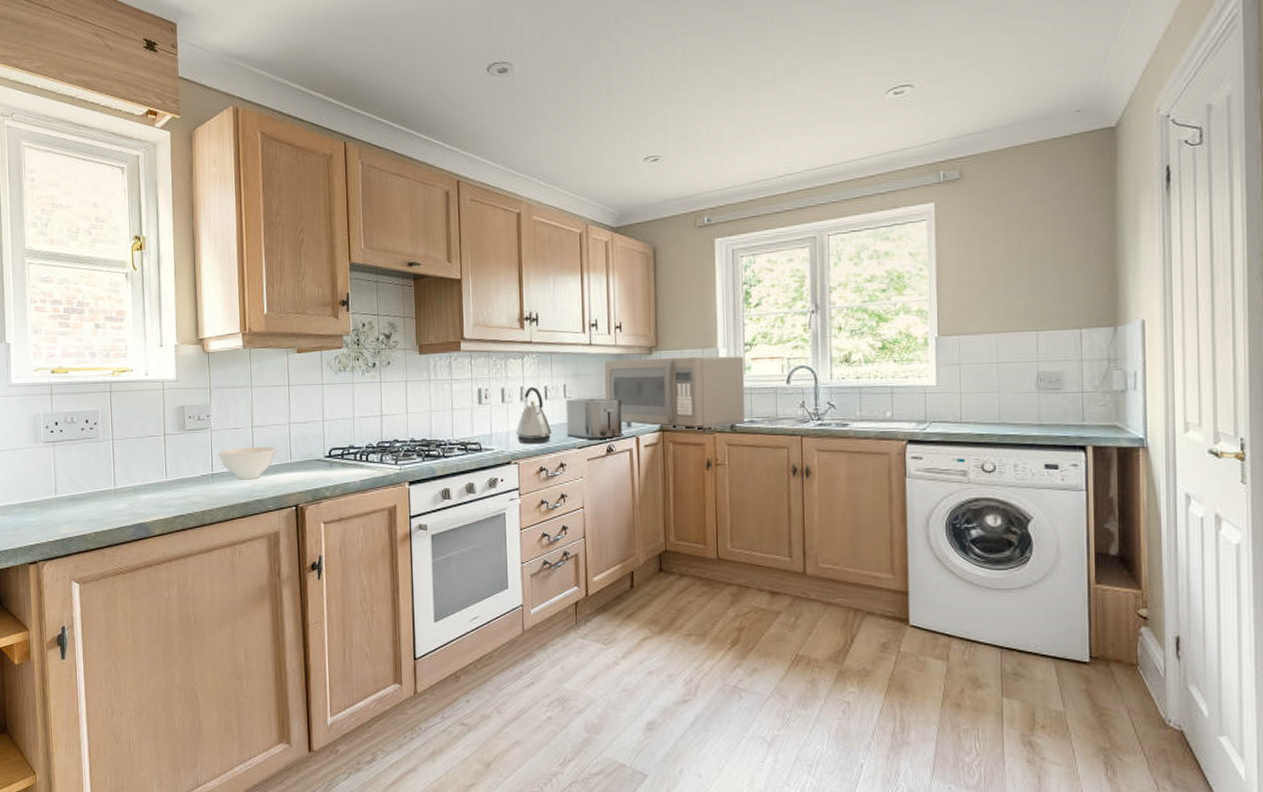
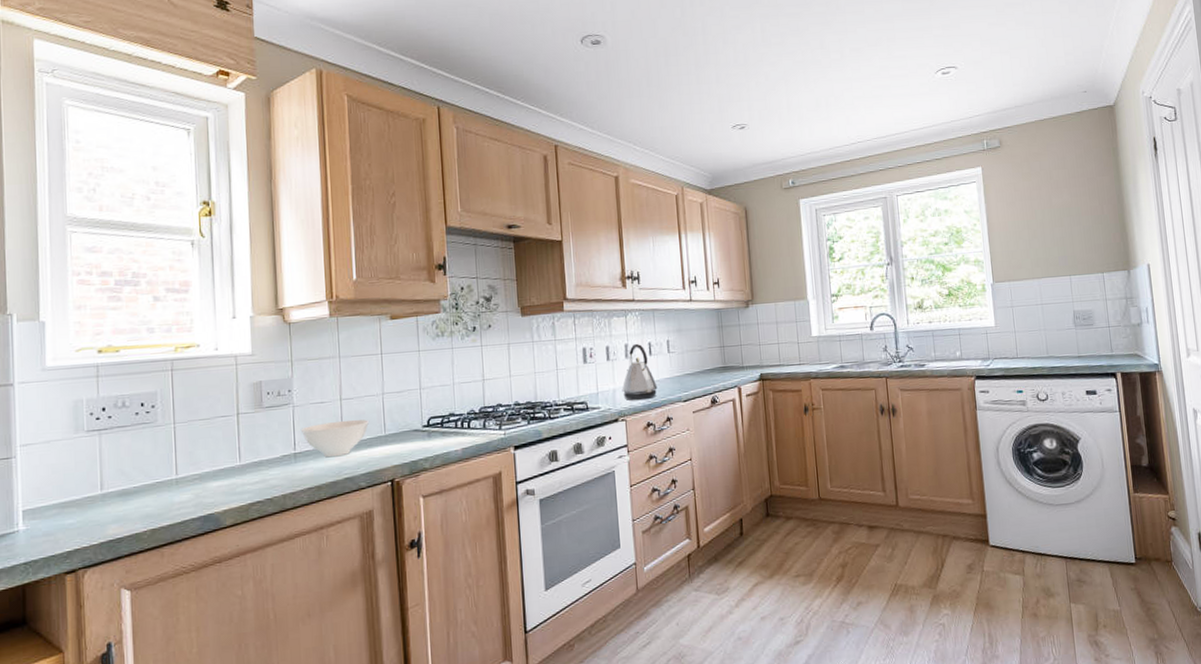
toaster: present [565,398,622,441] -> none [669,351,725,393]
microwave: present [604,356,746,435] -> none [704,306,837,381]

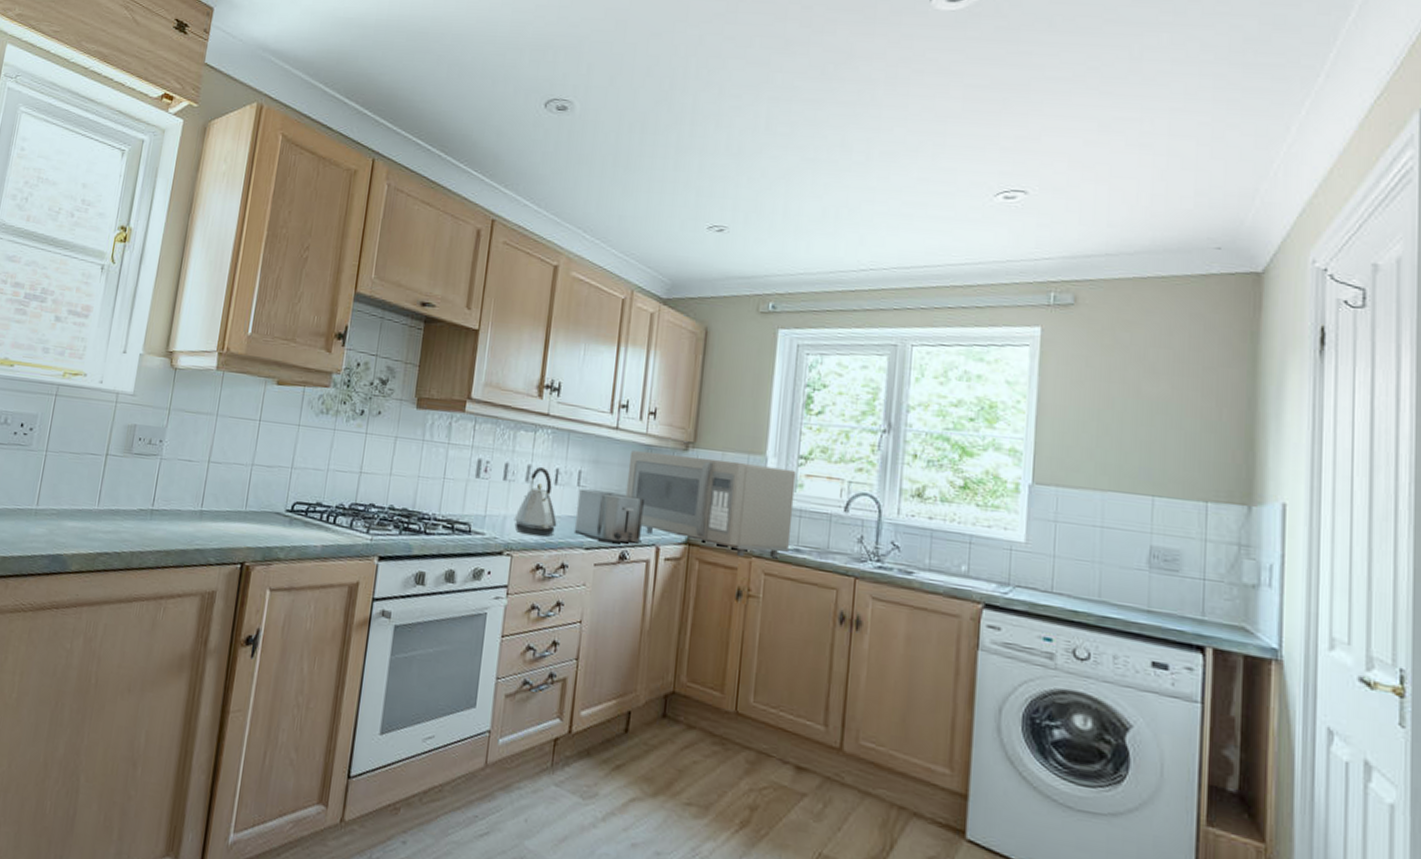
bowl: present [301,419,369,458] -> none [163,483,232,524]
toaster: none [669,351,725,393] -> present [574,488,644,545]
microwave: none [704,306,837,381] -> present [625,450,796,559]

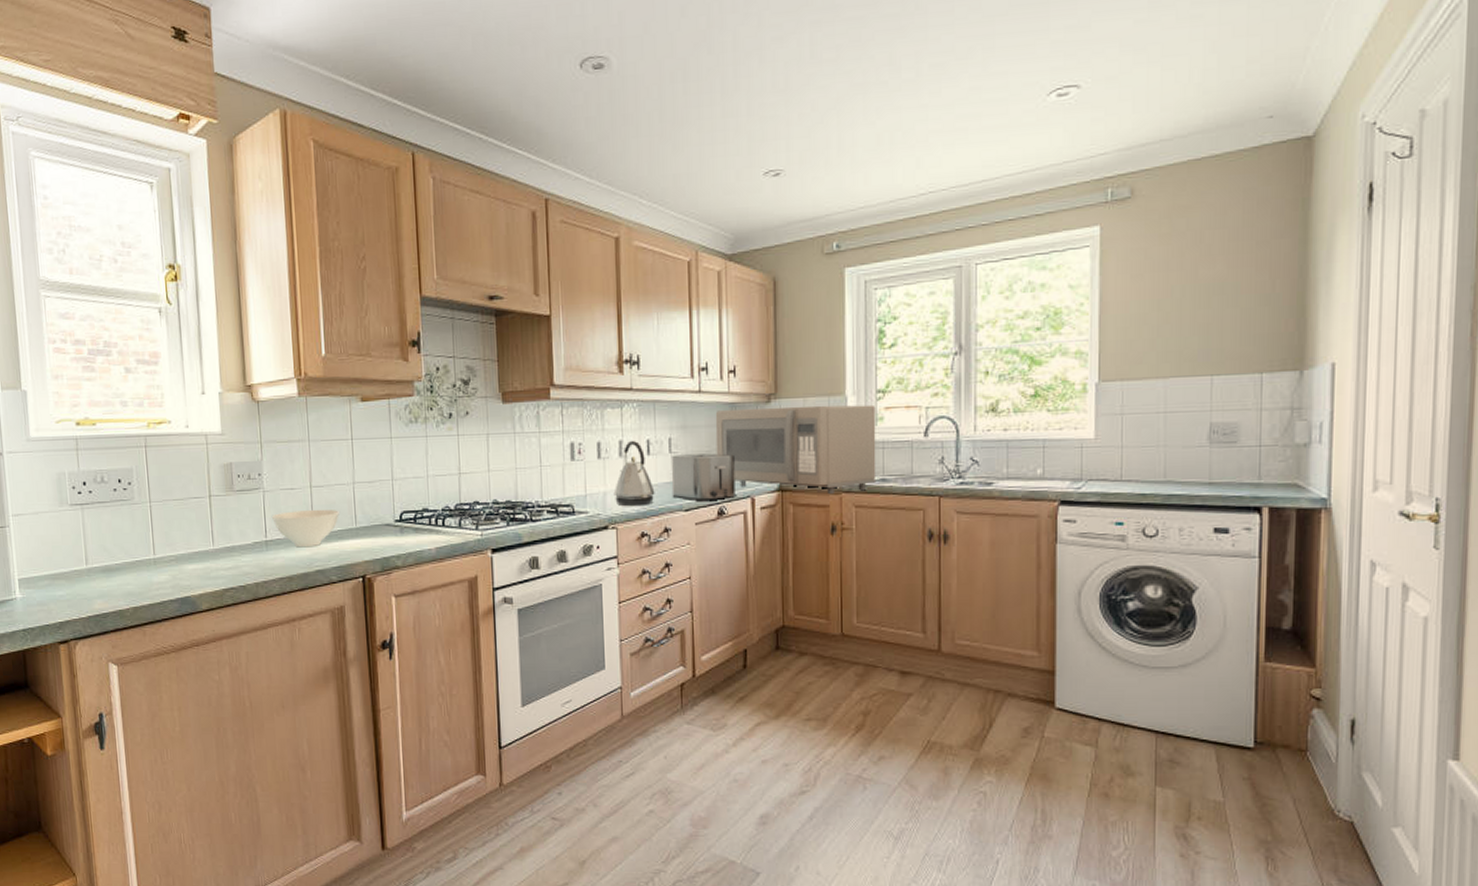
bowl: none [163,483,232,524] -> present [272,509,339,548]

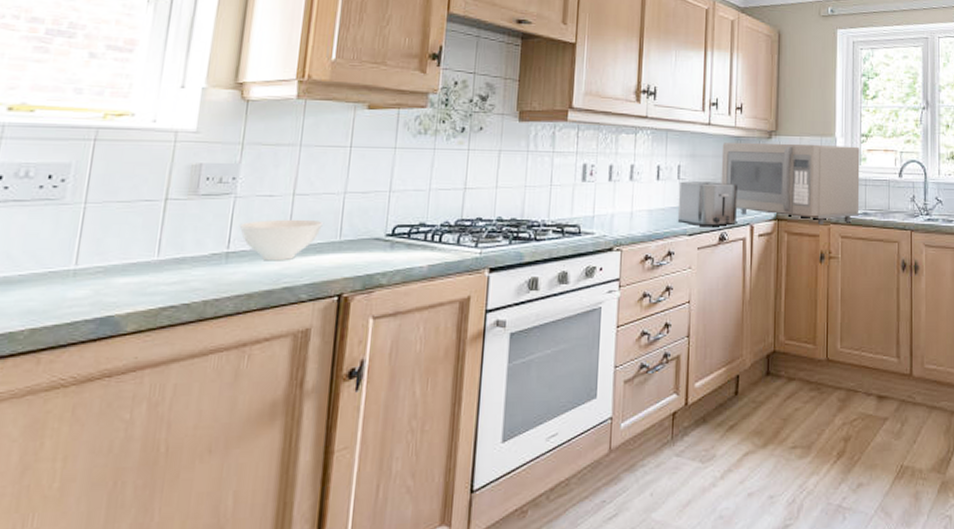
kettle: present [613,440,655,507] -> none [621,165,662,230]

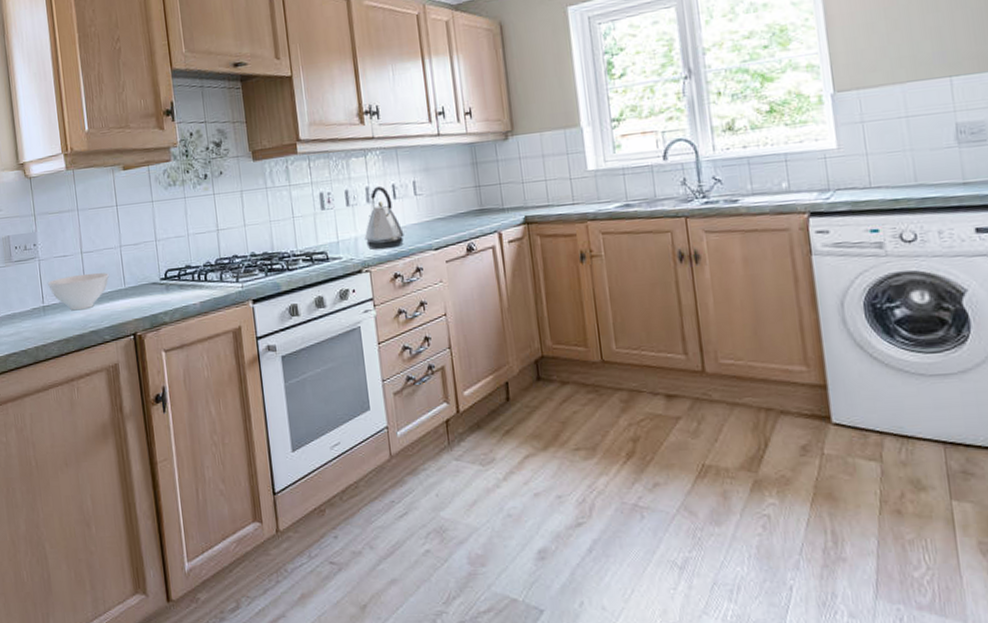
kettle: none [621,165,662,230] -> present [364,186,404,251]
toaster: present [677,181,737,227] -> none [417,191,483,240]
microwave: present [721,143,860,226] -> none [455,133,621,224]

